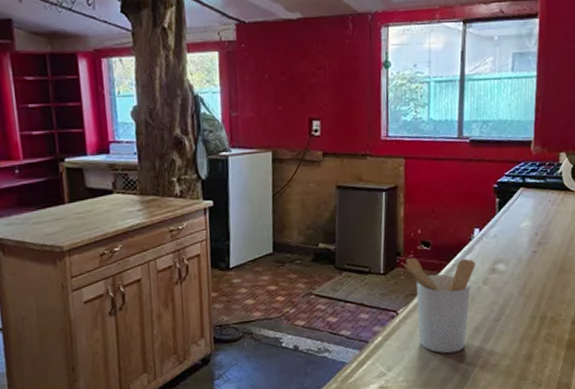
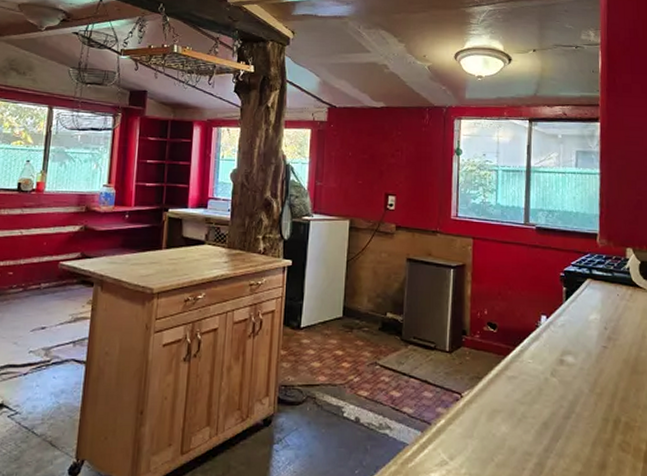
utensil holder: present [401,257,475,354] -> none [467,338,543,449]

